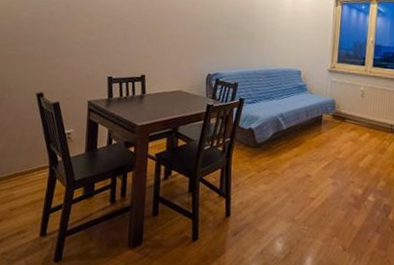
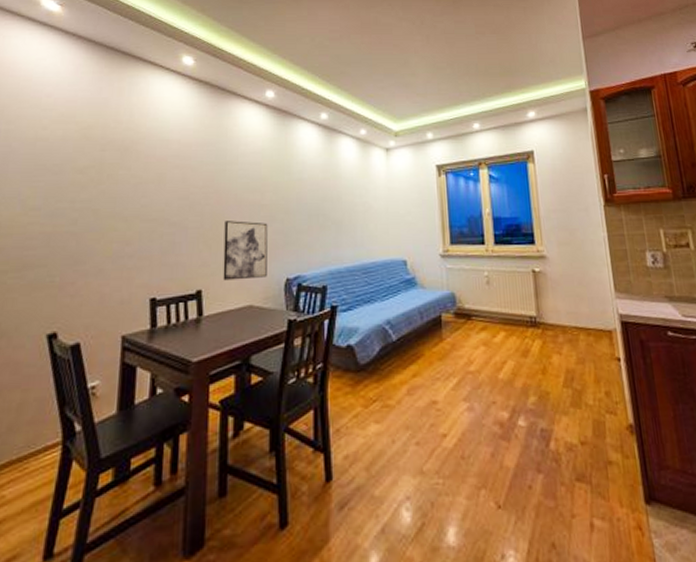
wall art: none [161,24,196,71] -> present [223,221,268,281]

